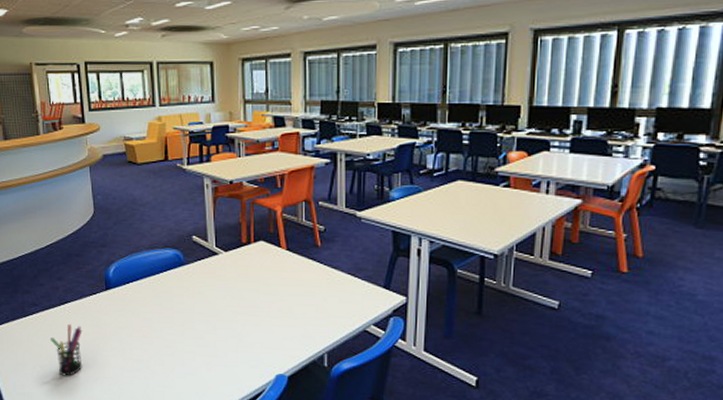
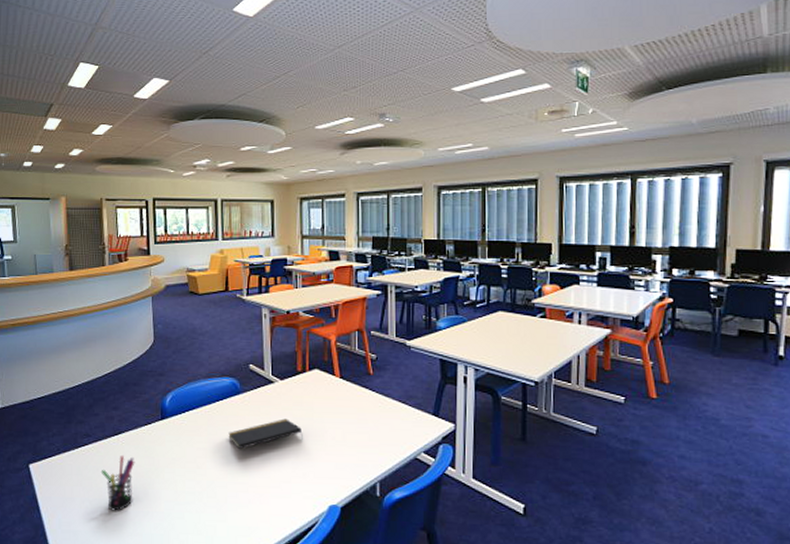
notepad: none [173,290,249,319] -> present [228,418,303,449]

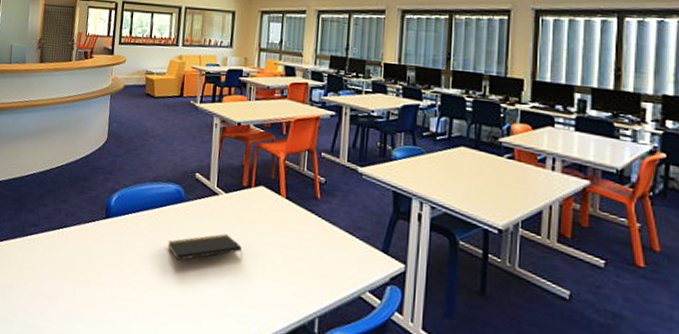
pen holder: present [100,456,135,511] -> none [42,250,76,307]

